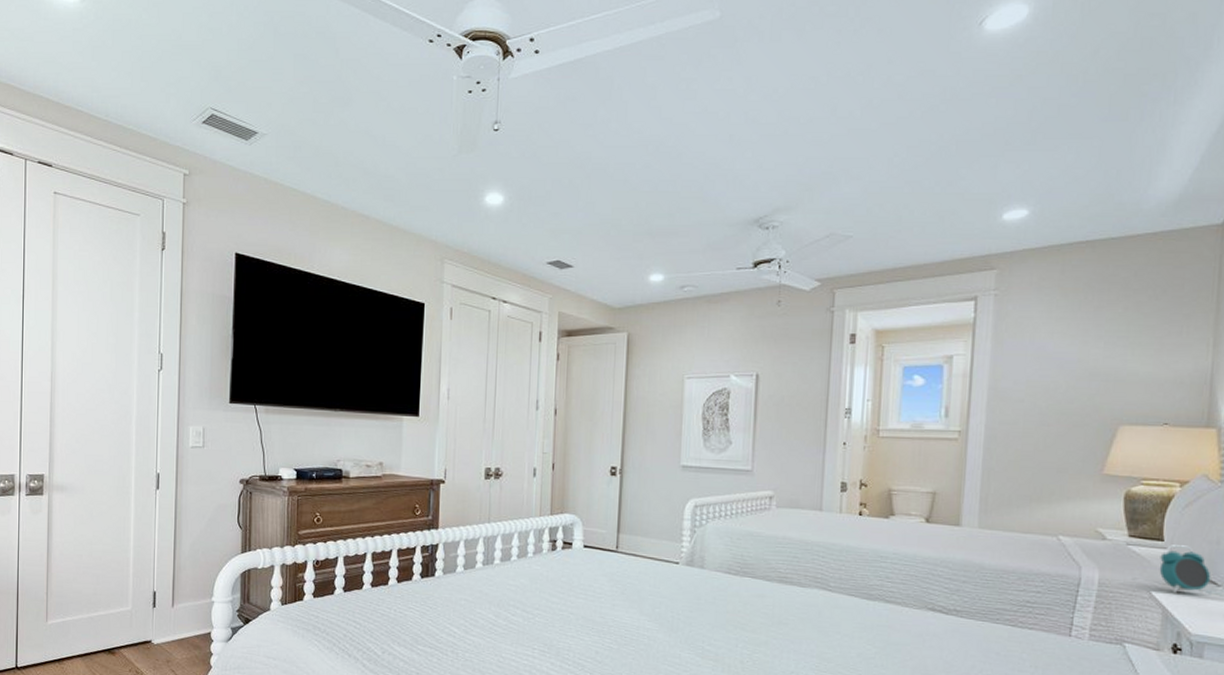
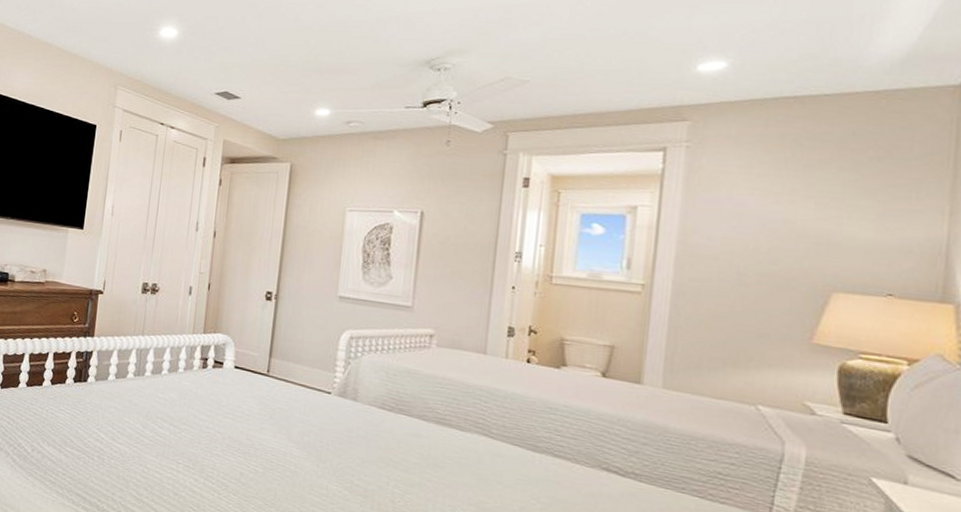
alarm clock: present [1159,545,1211,594] -> none [881,428,948,488]

